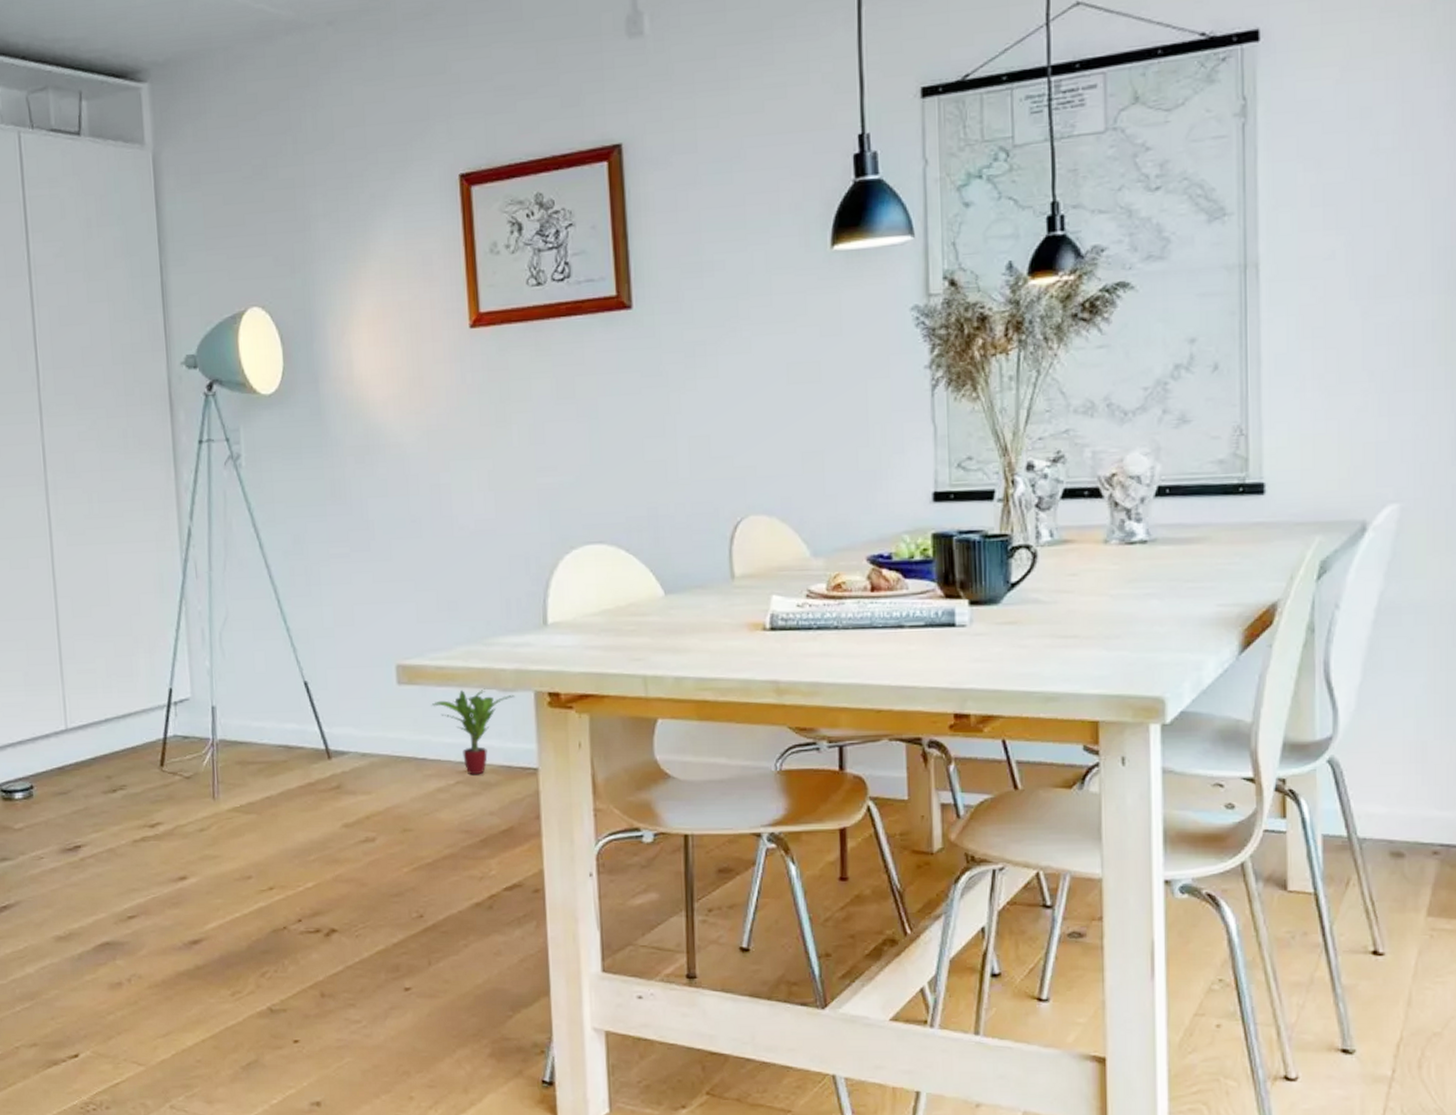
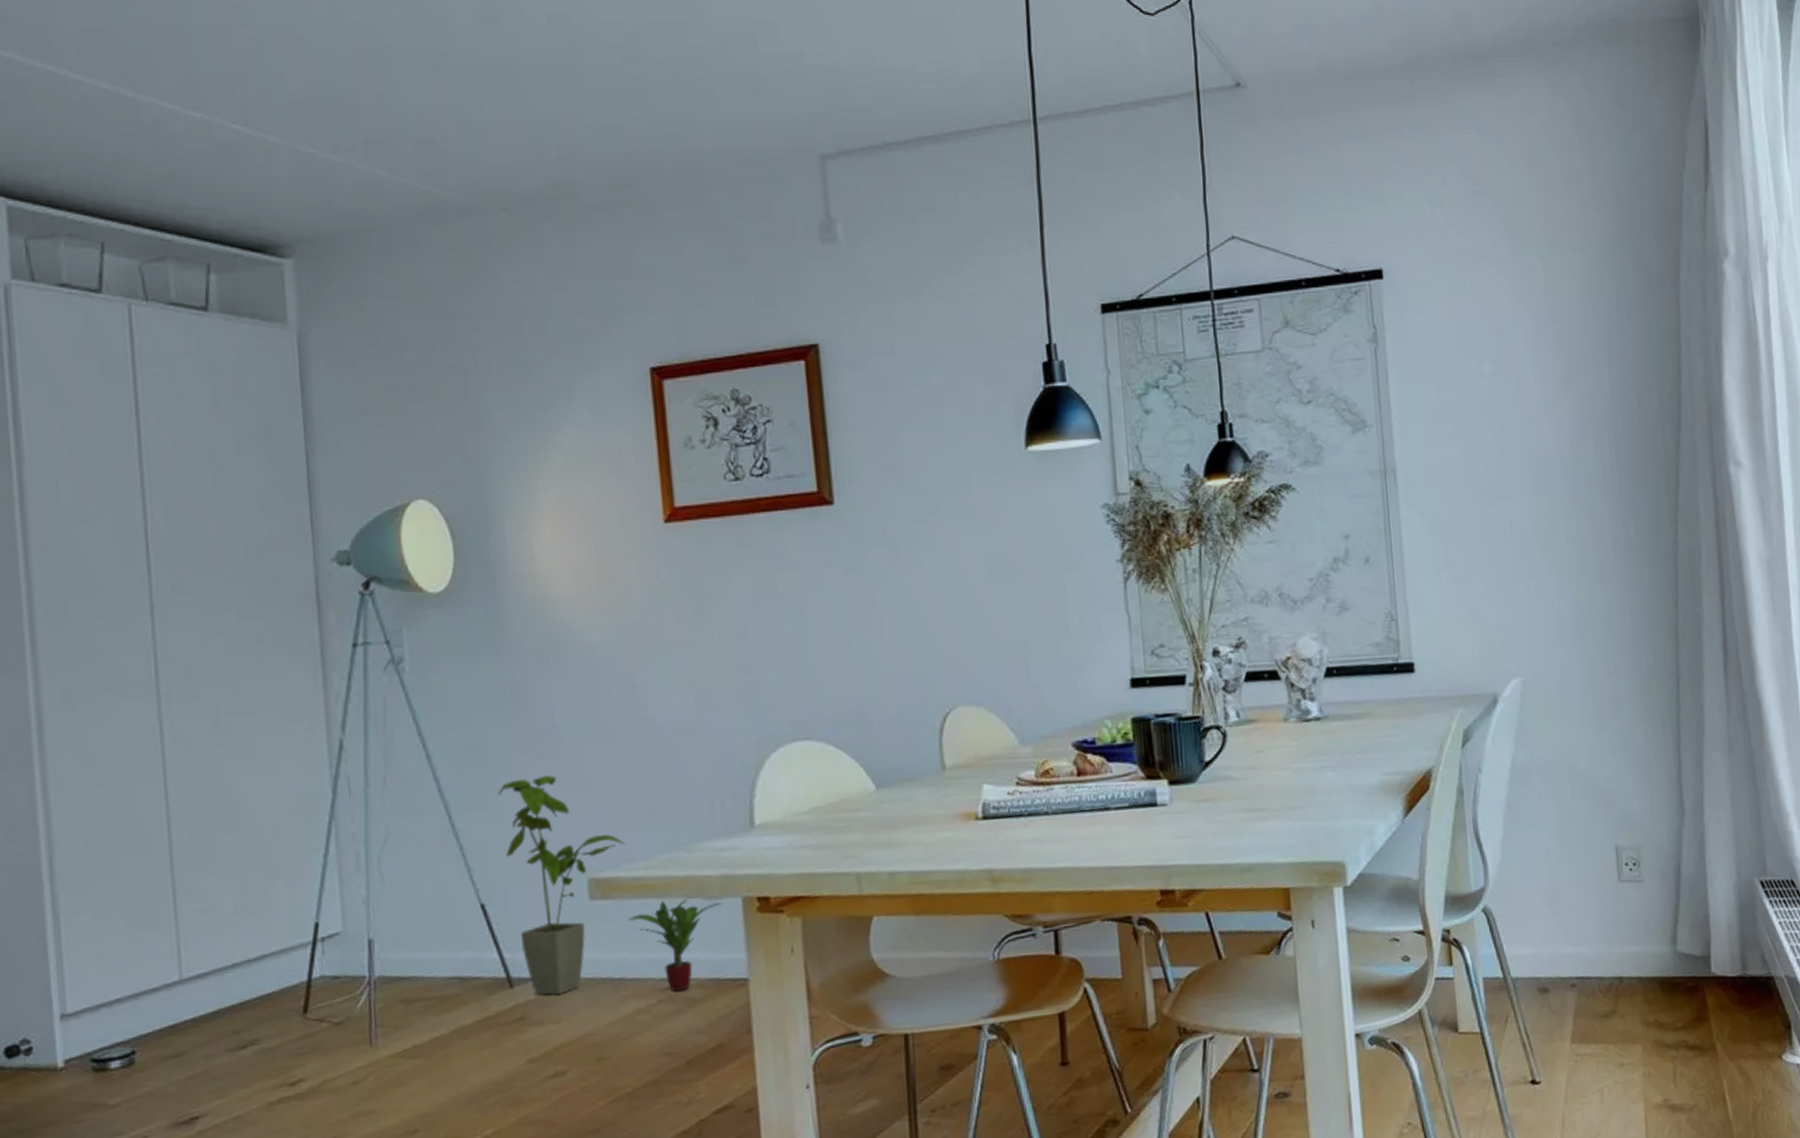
house plant: none [319,567,429,769] -> present [498,775,625,996]

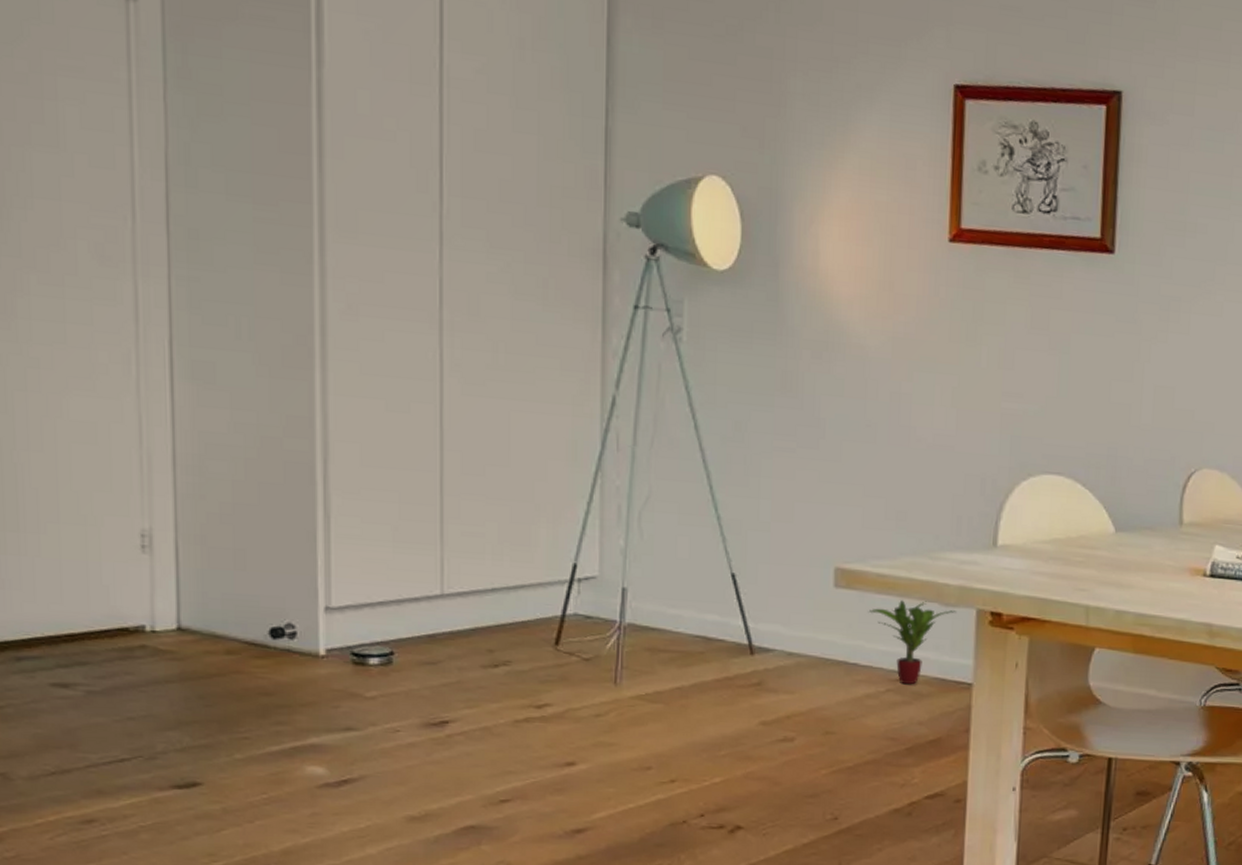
house plant: present [498,775,625,996] -> none [759,464,874,669]

